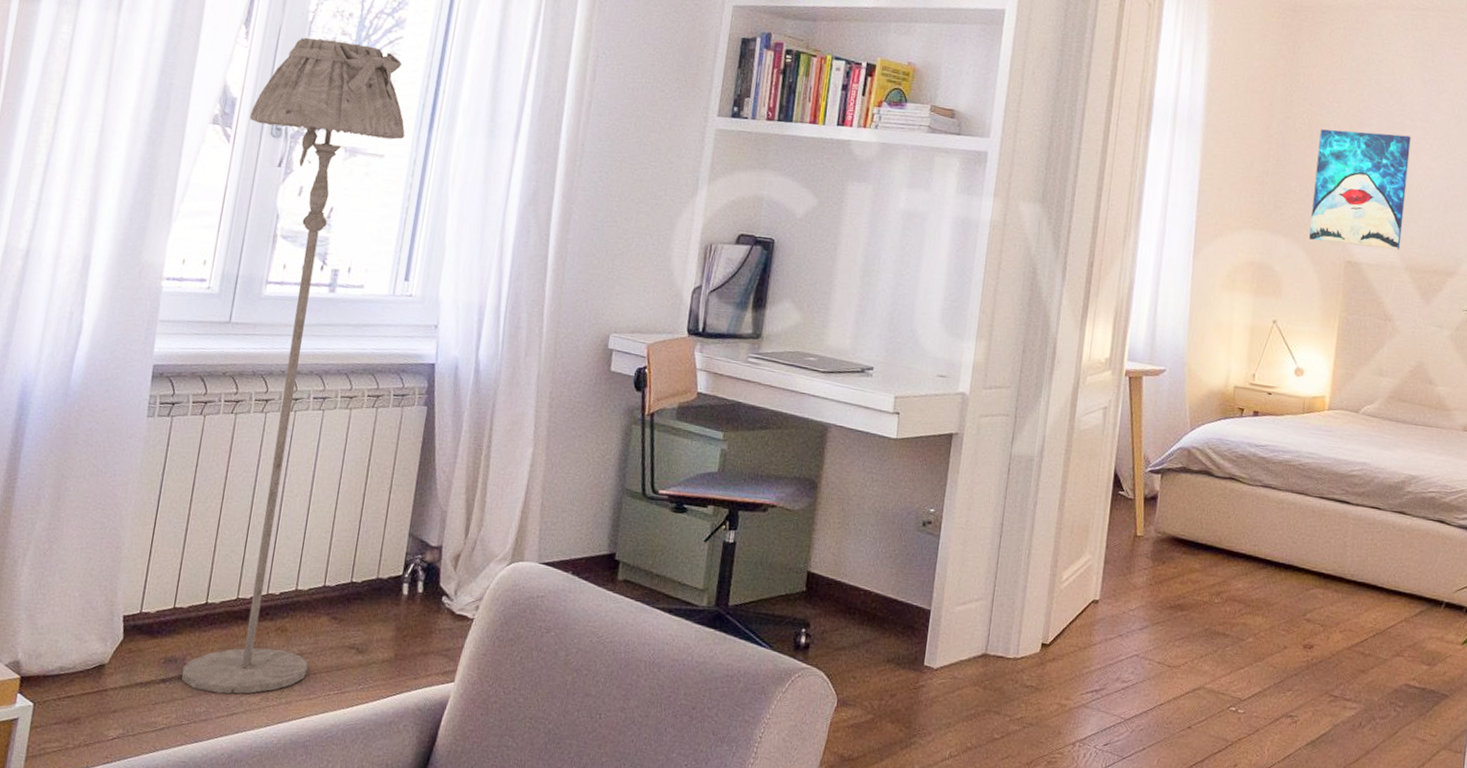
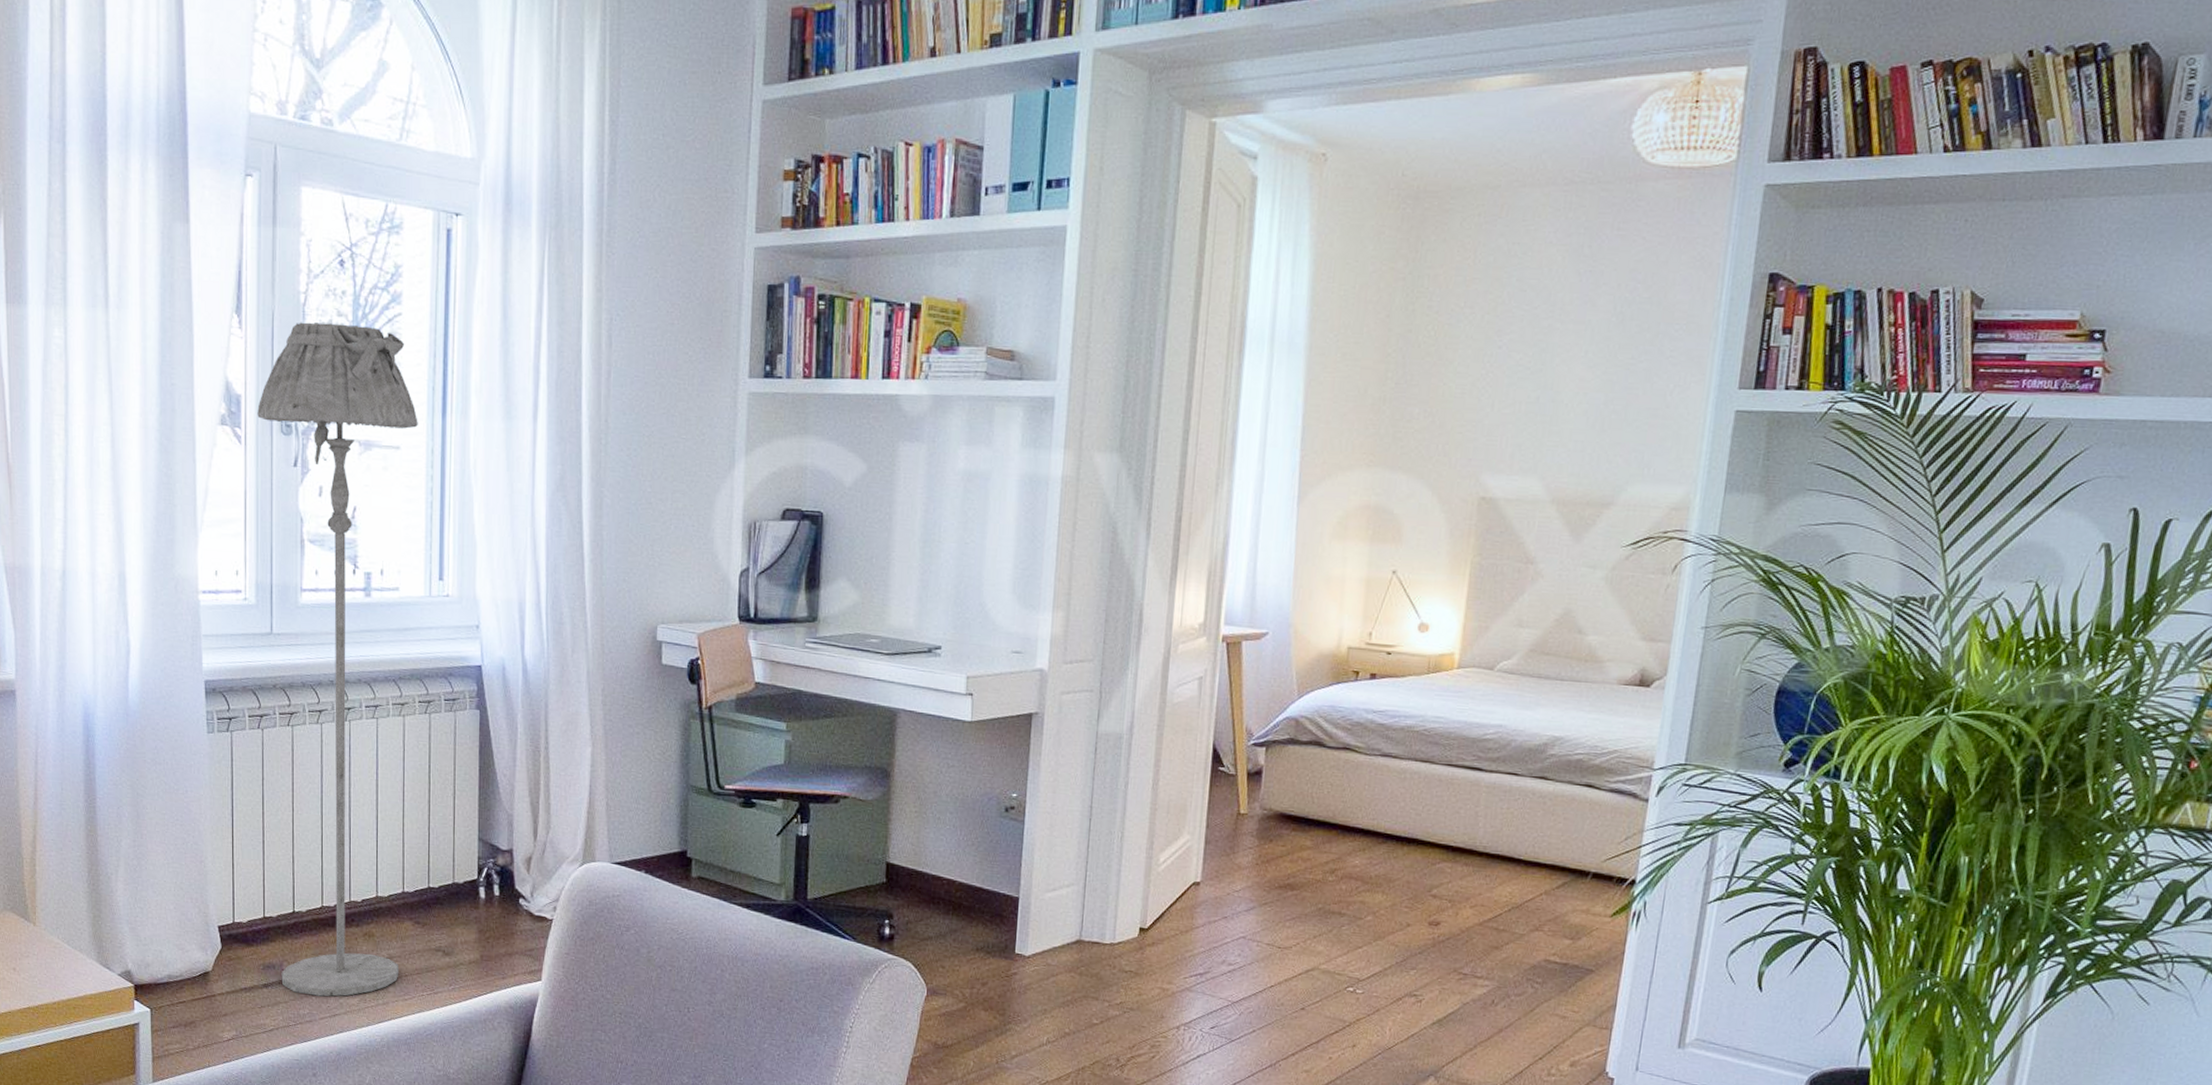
wall art: present [1309,129,1411,250] -> none [1435,341,1561,480]

